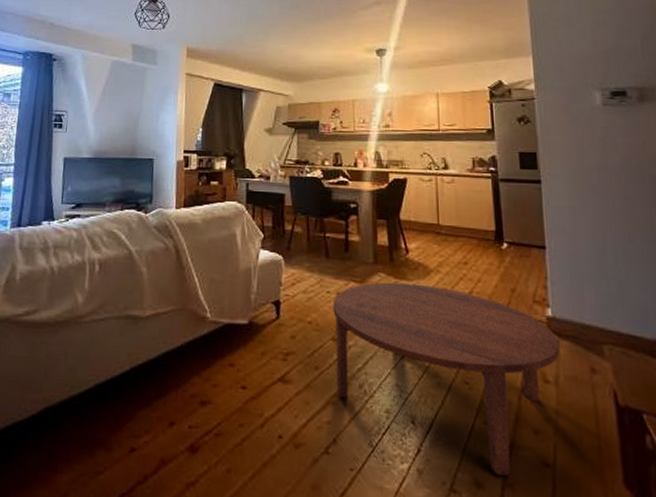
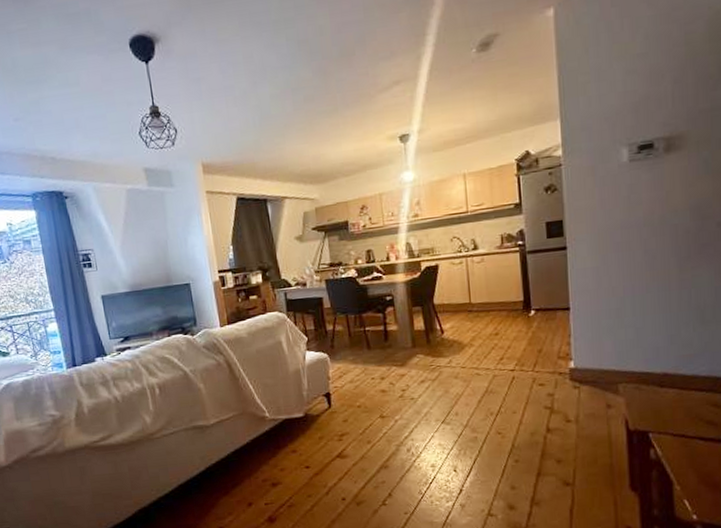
coffee table: present [333,282,560,476] -> none [378,358,581,499]

